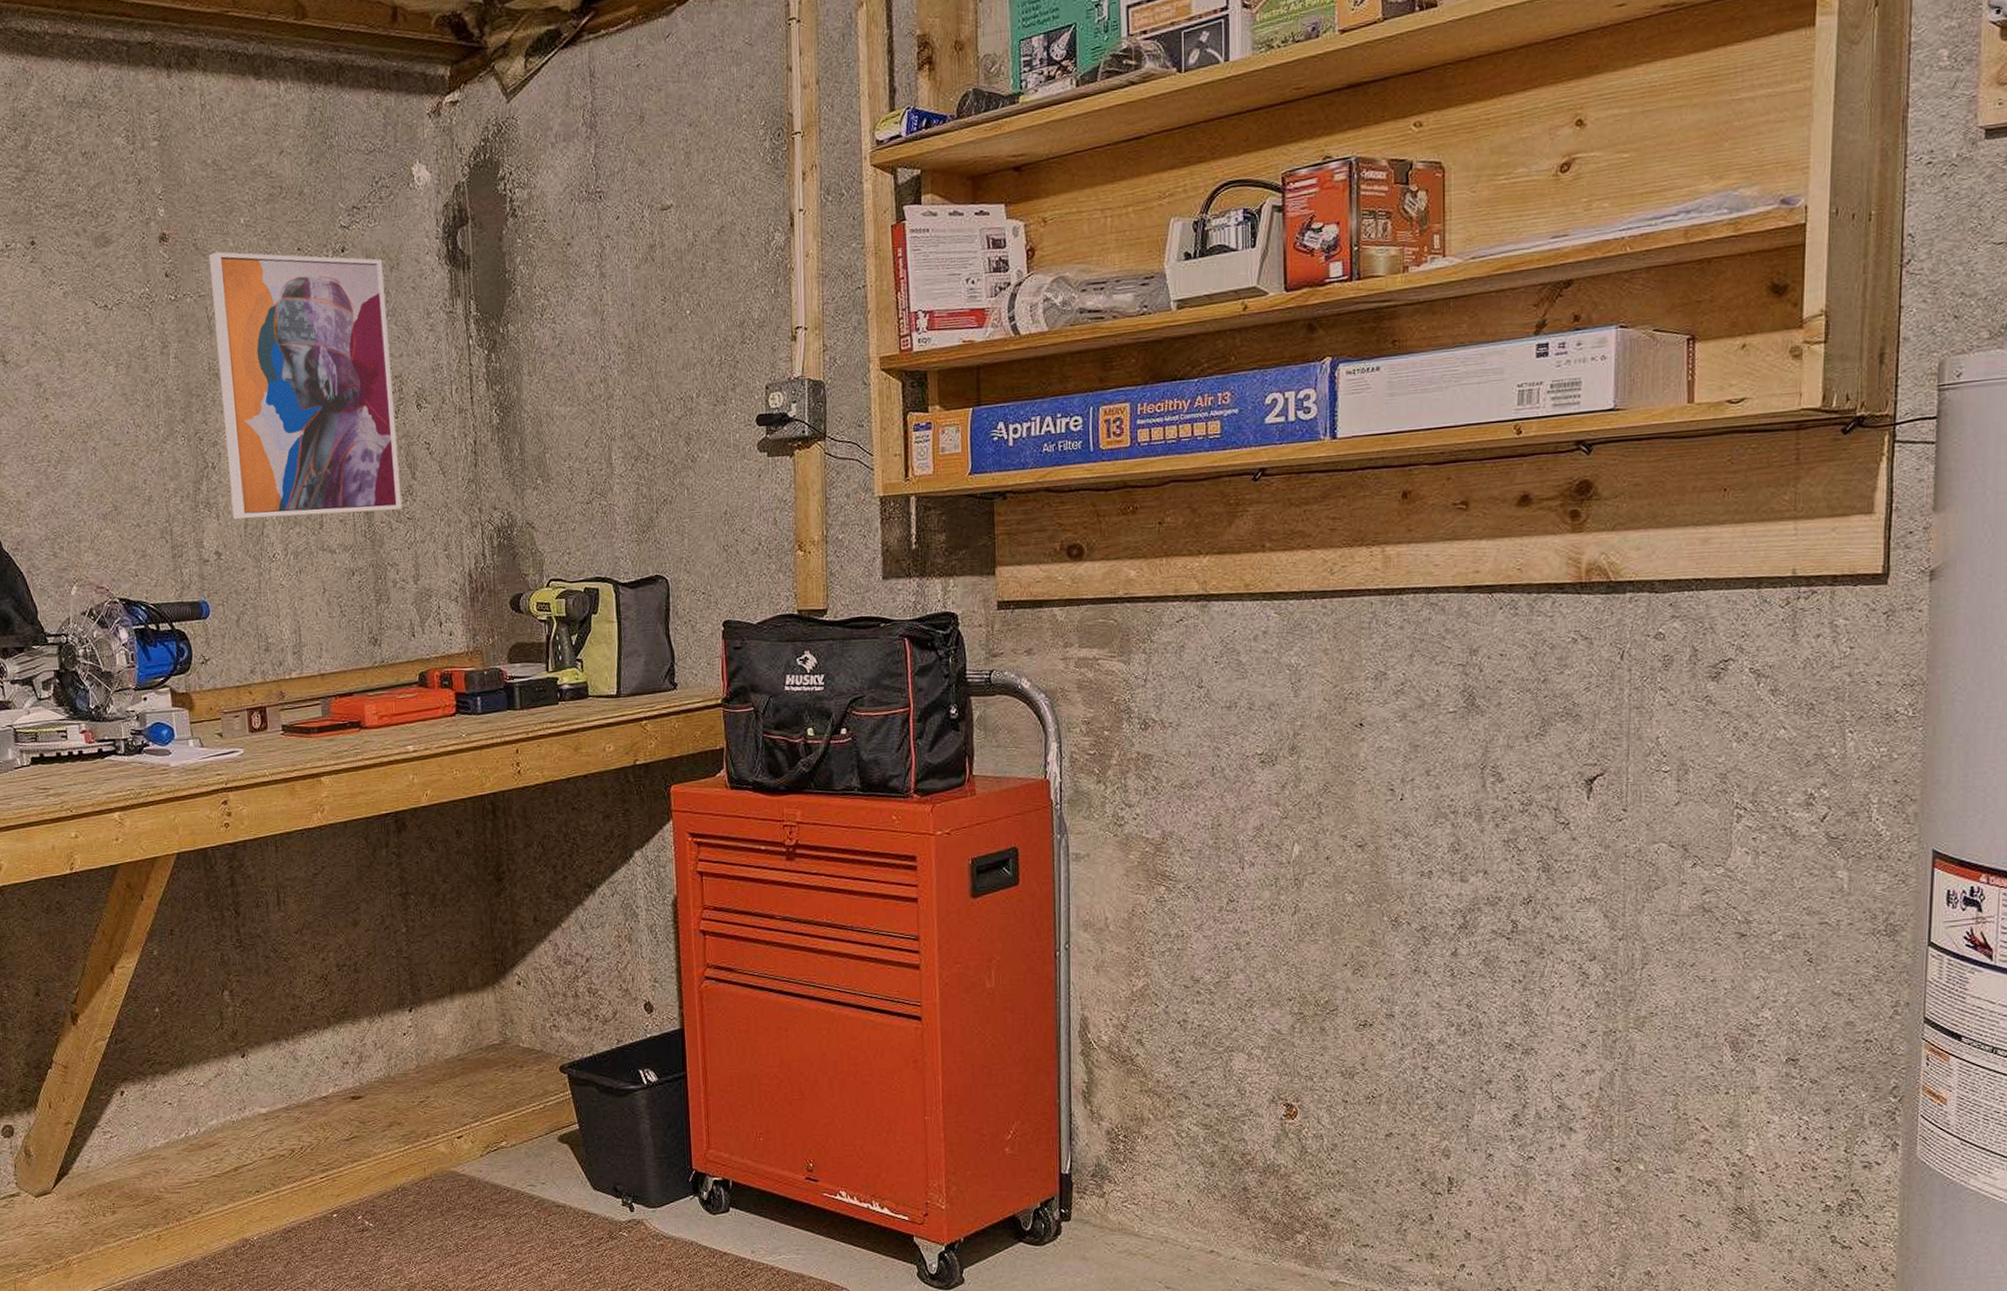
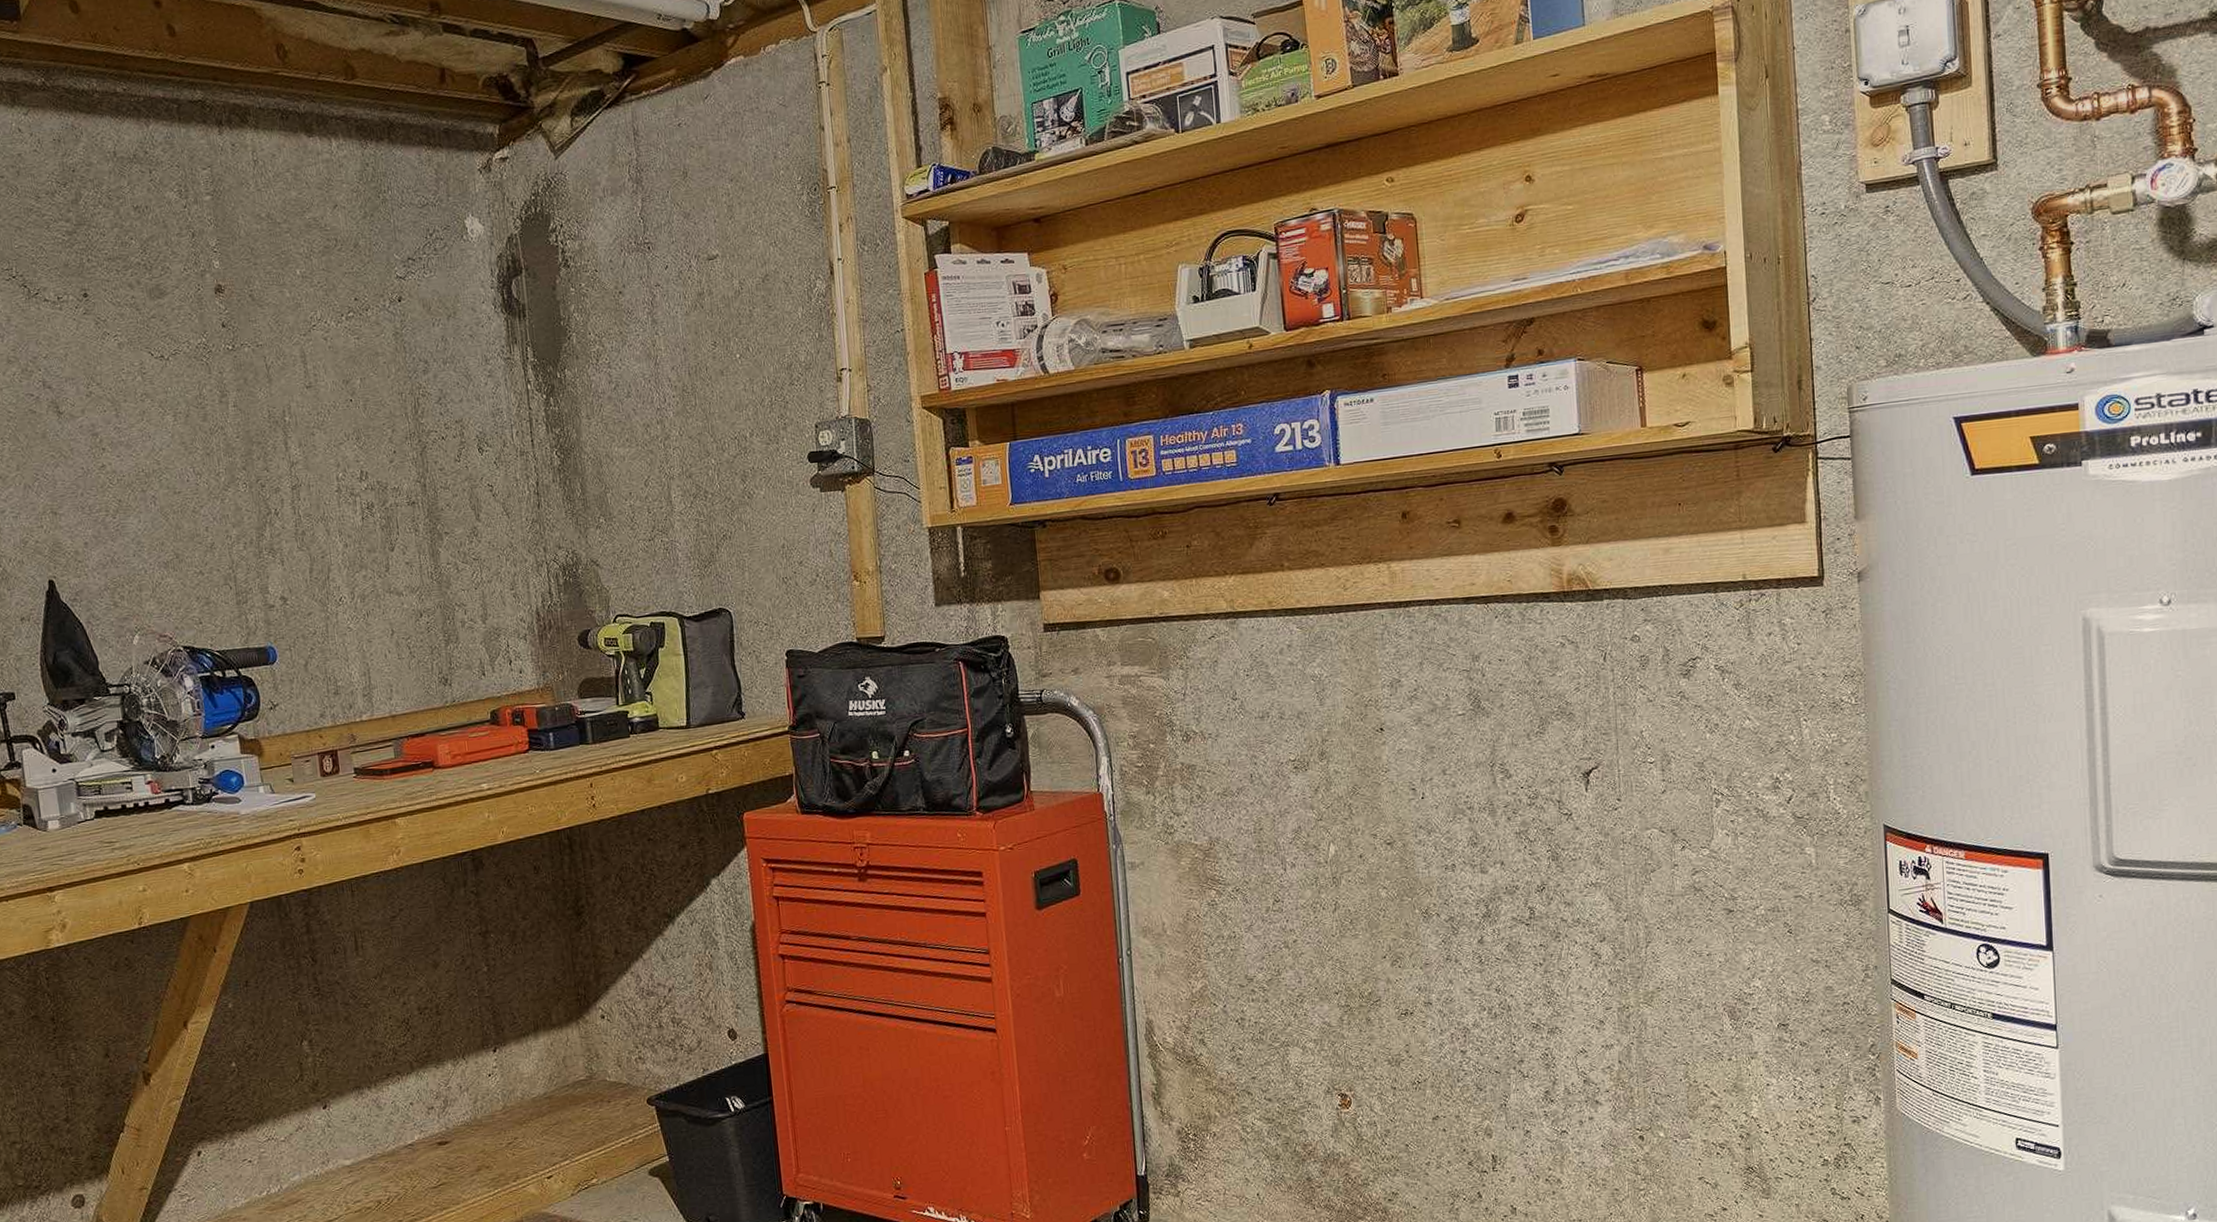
wall art: present [209,251,402,520] -> none [266,302,468,565]

